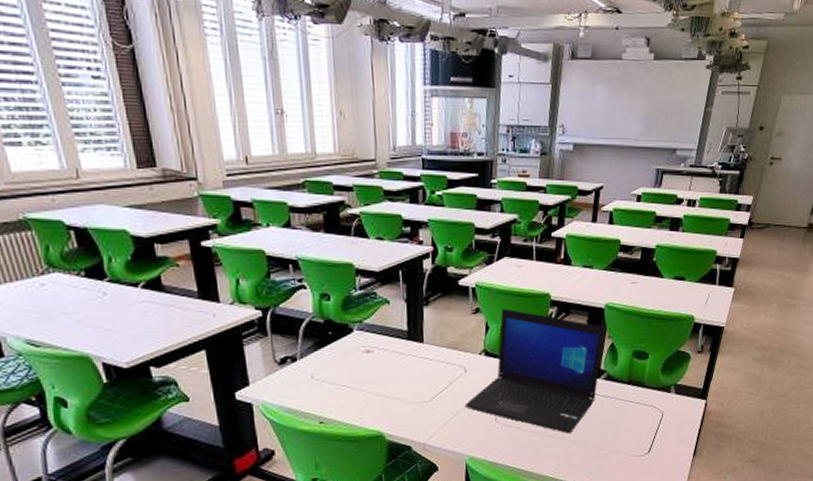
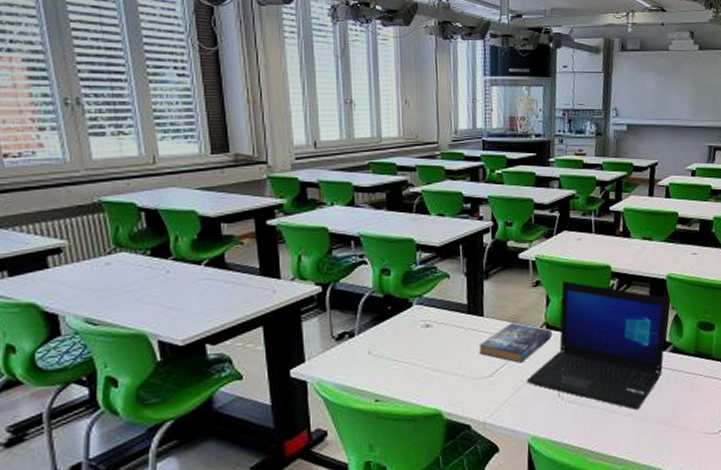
book: none [418,349,491,388] -> present [478,322,553,363]

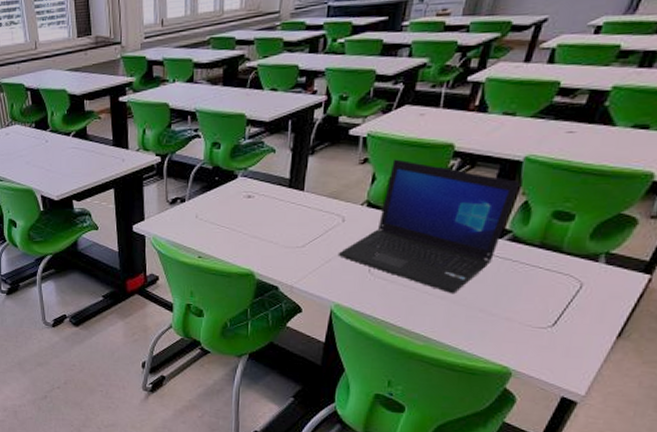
book: present [478,322,553,363] -> none [295,198,374,237]

